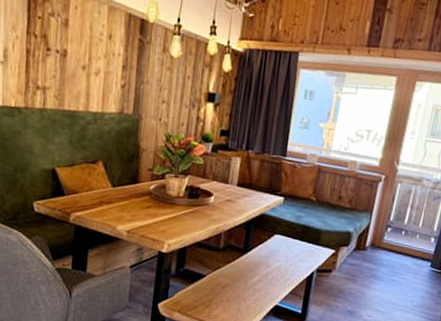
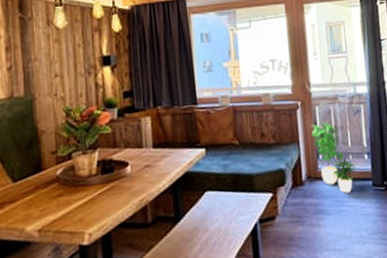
potted plant: none [384,198,420,267] -> present [311,121,357,193]

